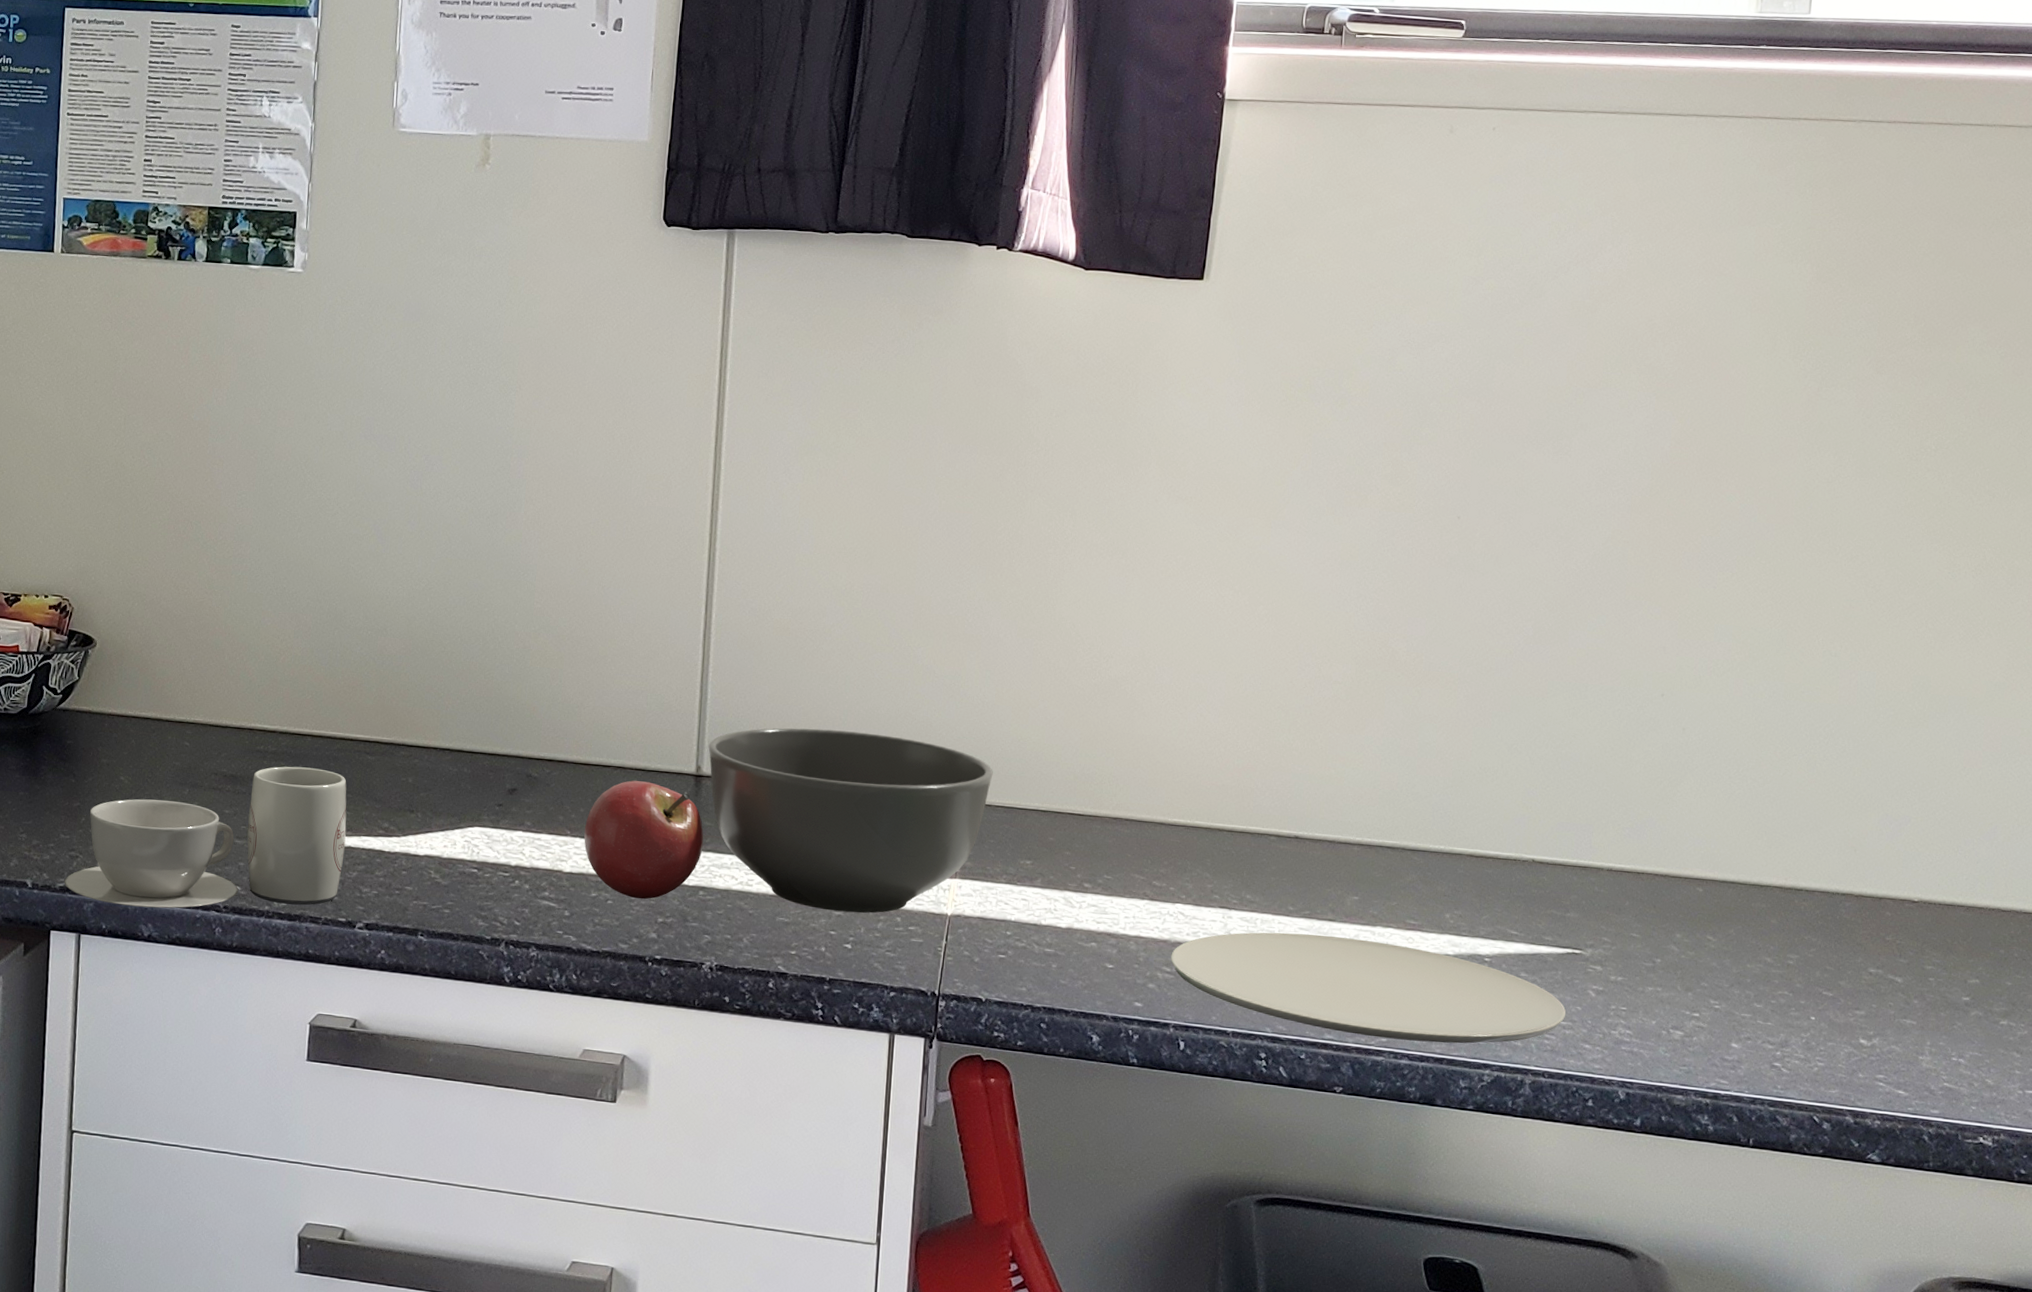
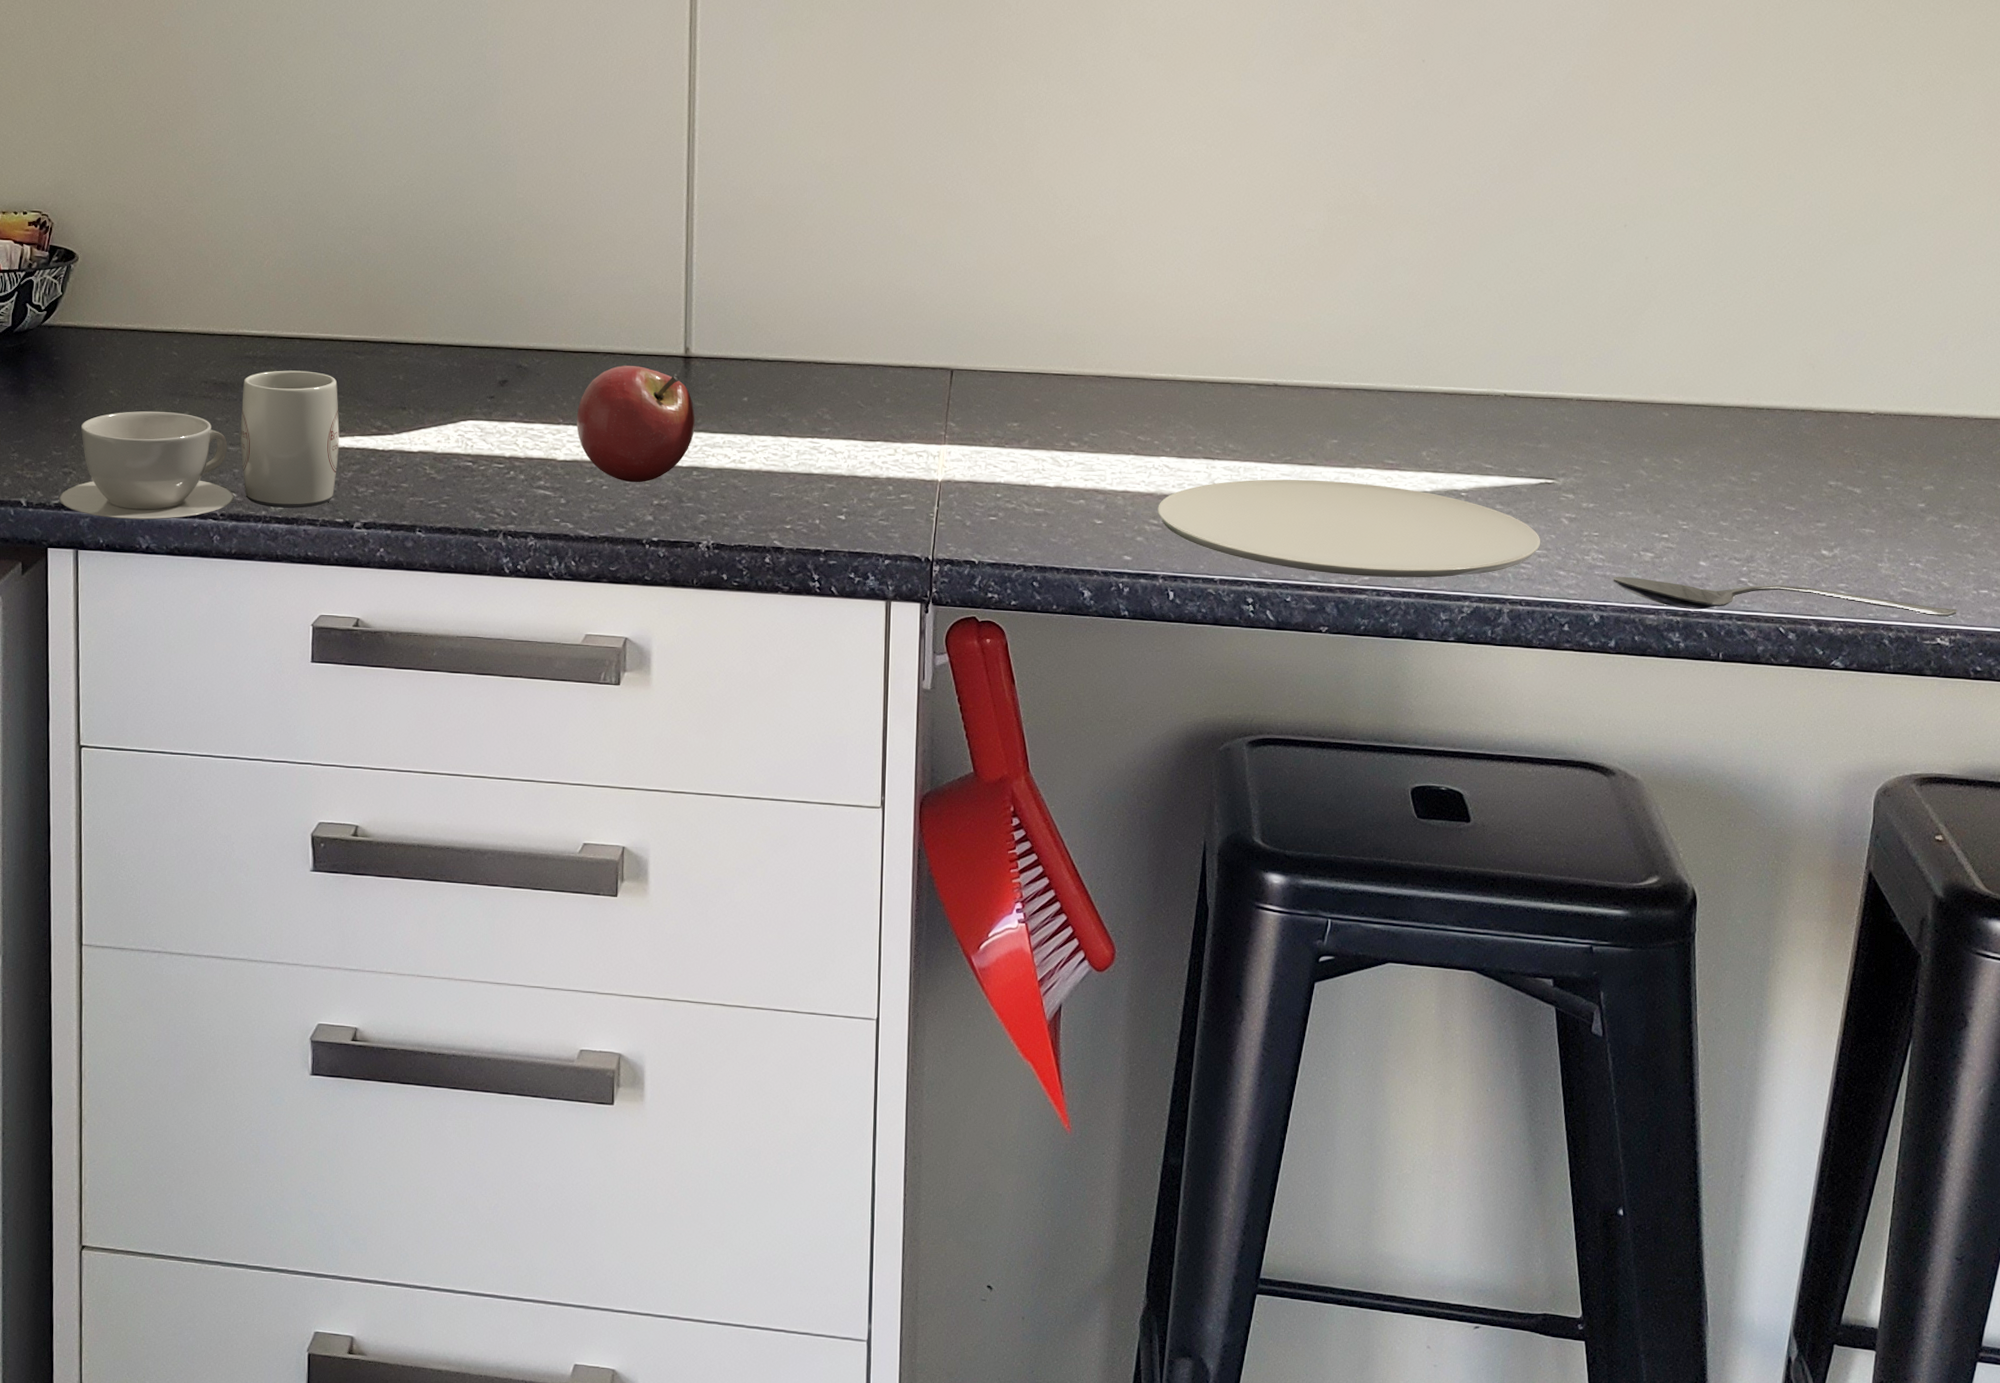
bowl: present [708,728,993,913] -> none [696,304,978,484]
spoon: none [1640,1053,2002,1116] -> present [1613,576,1957,617]

